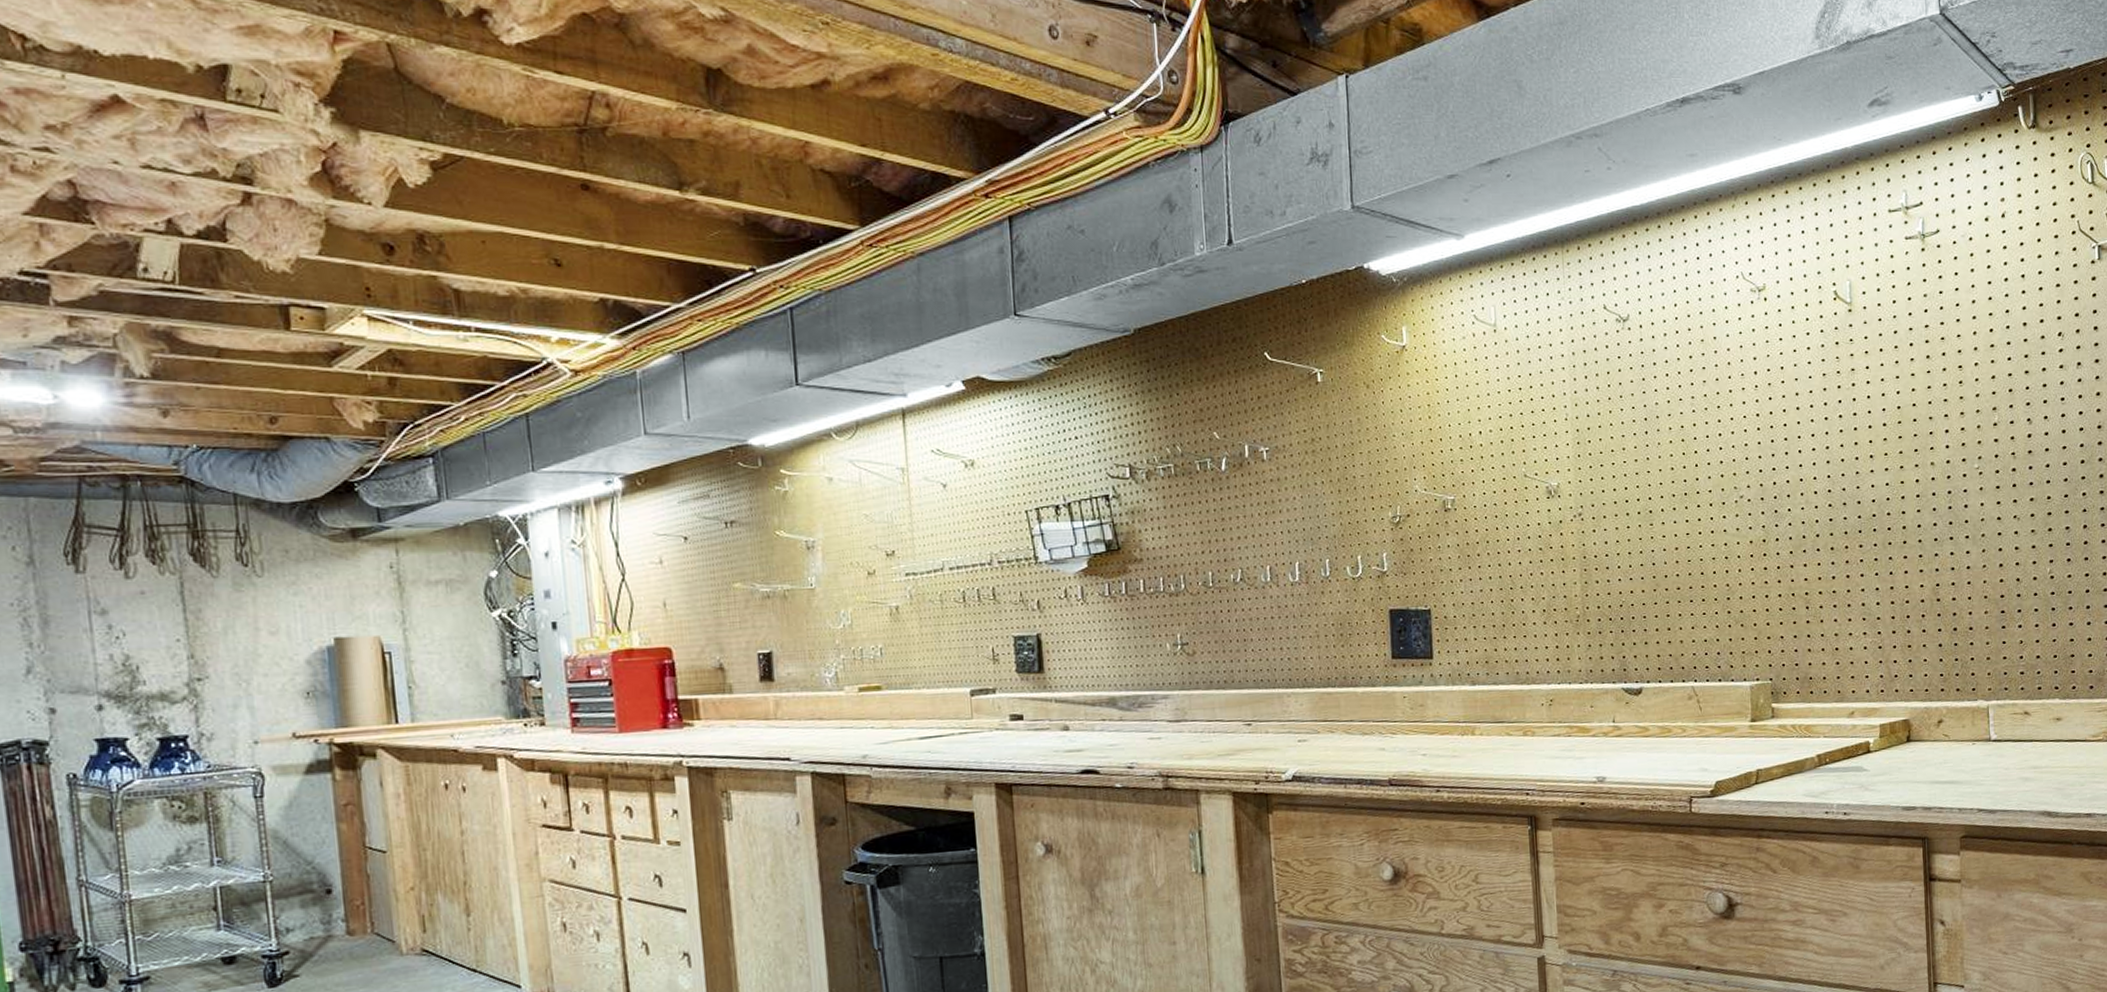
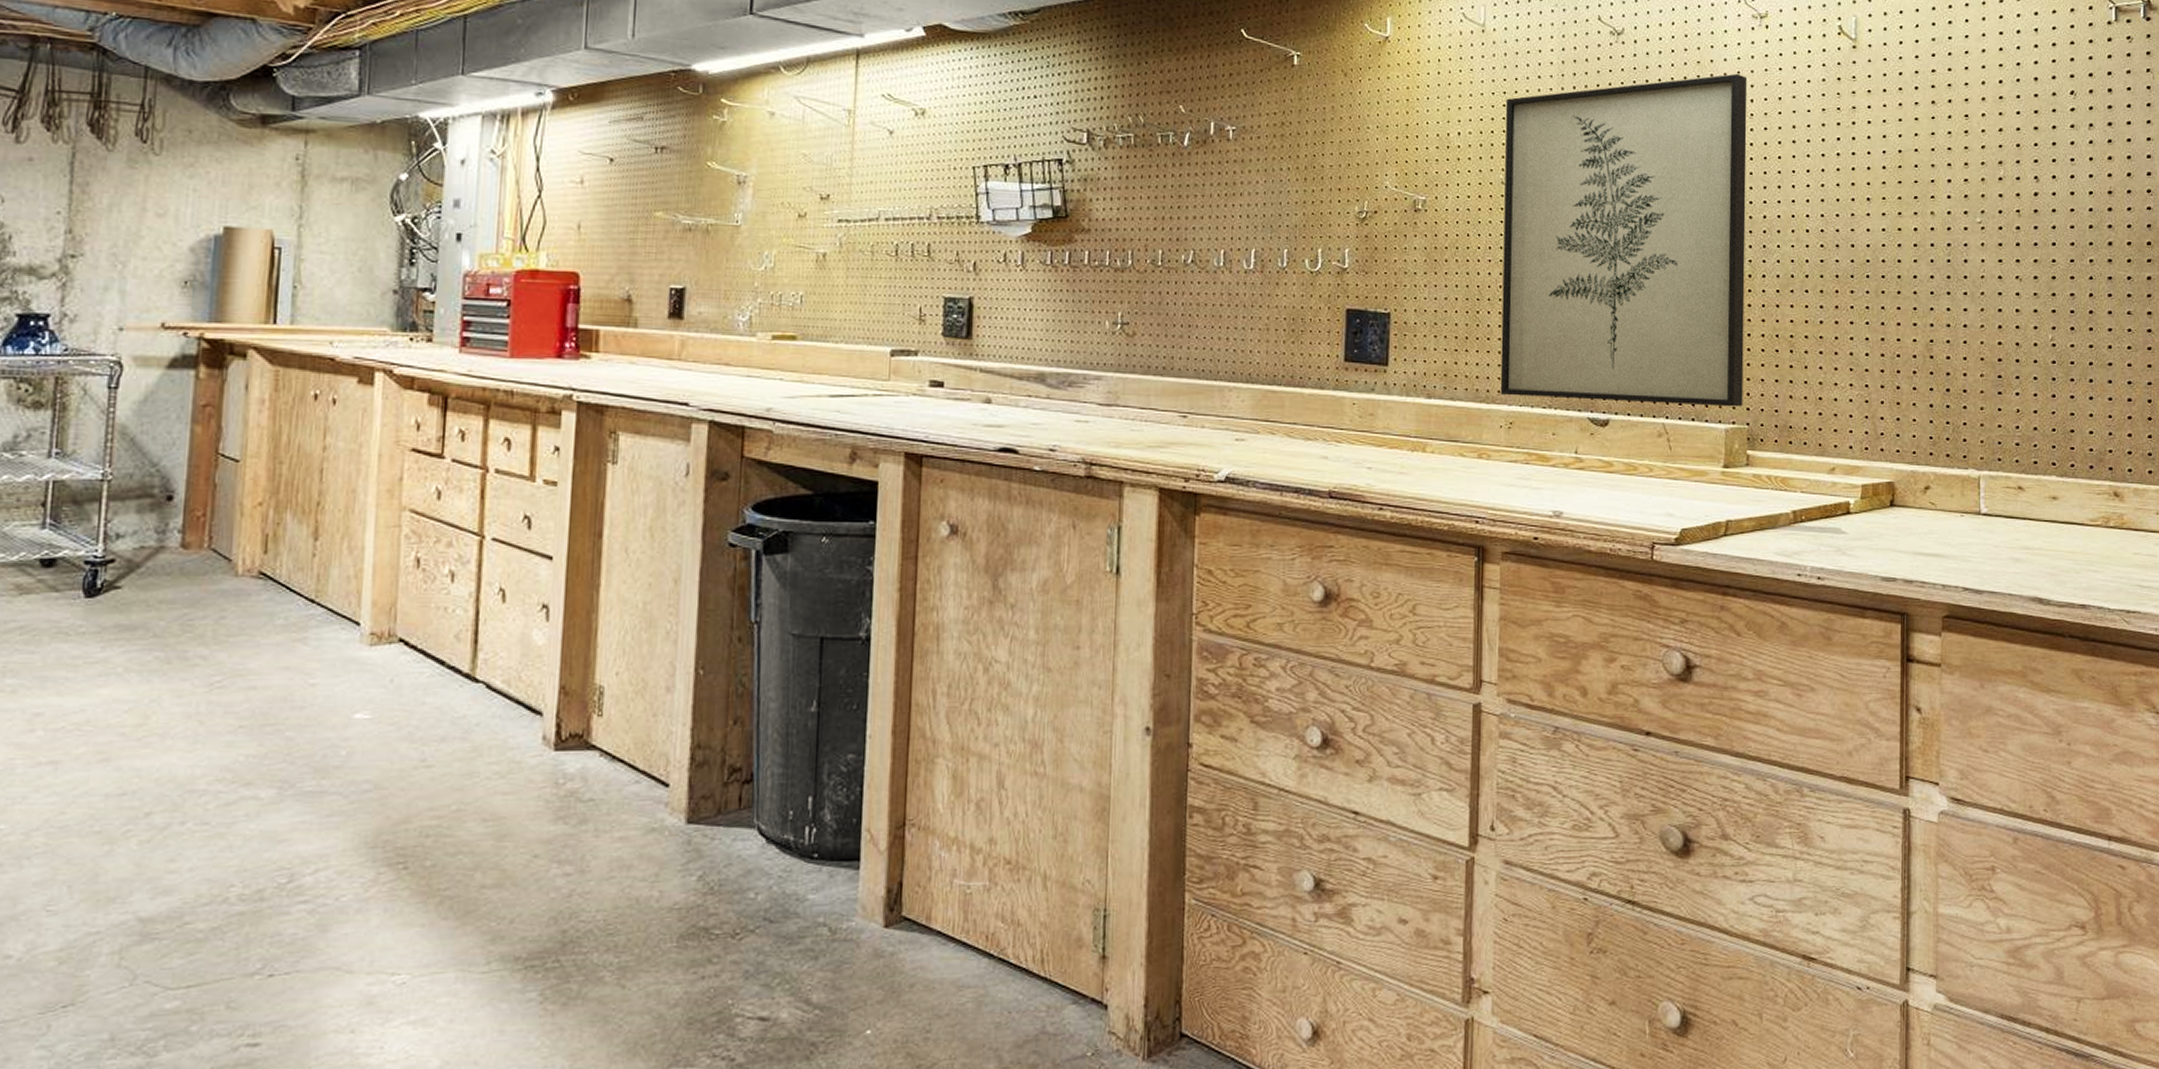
wall art: none [1522,347,1765,676] -> present [1500,73,1748,407]

